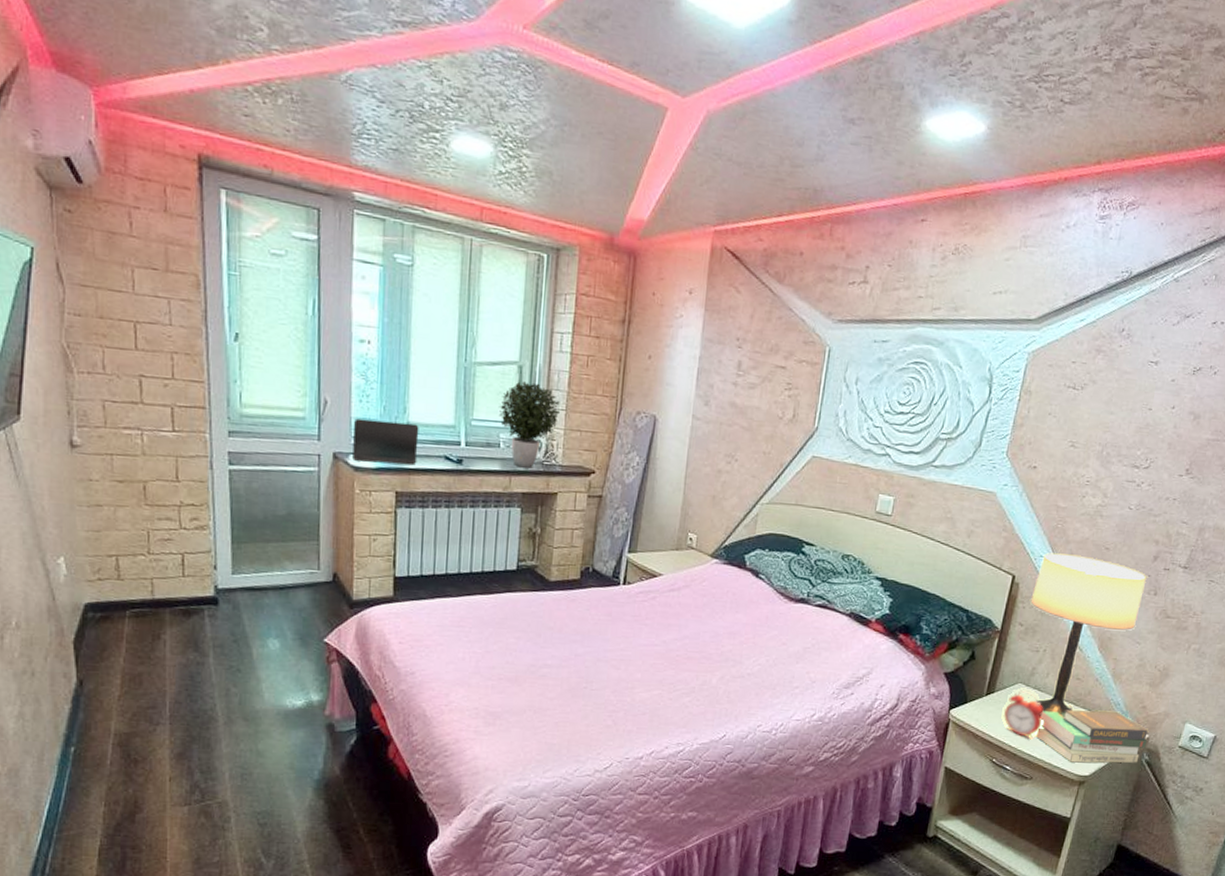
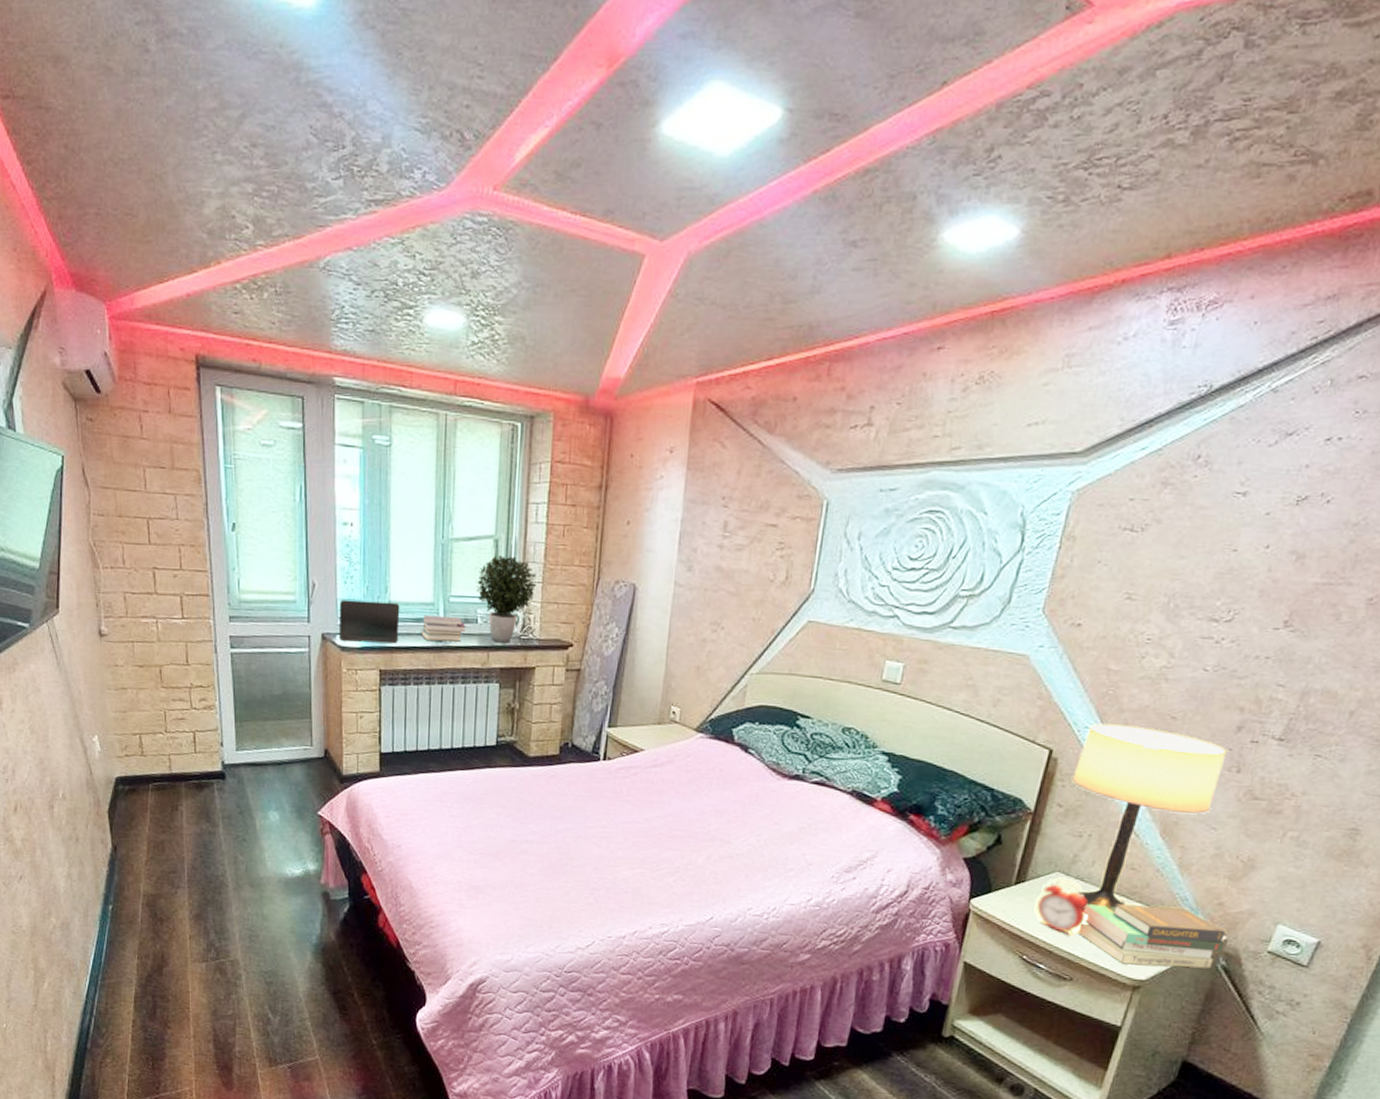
books: none [440,437,488,466] -> present [421,615,466,642]

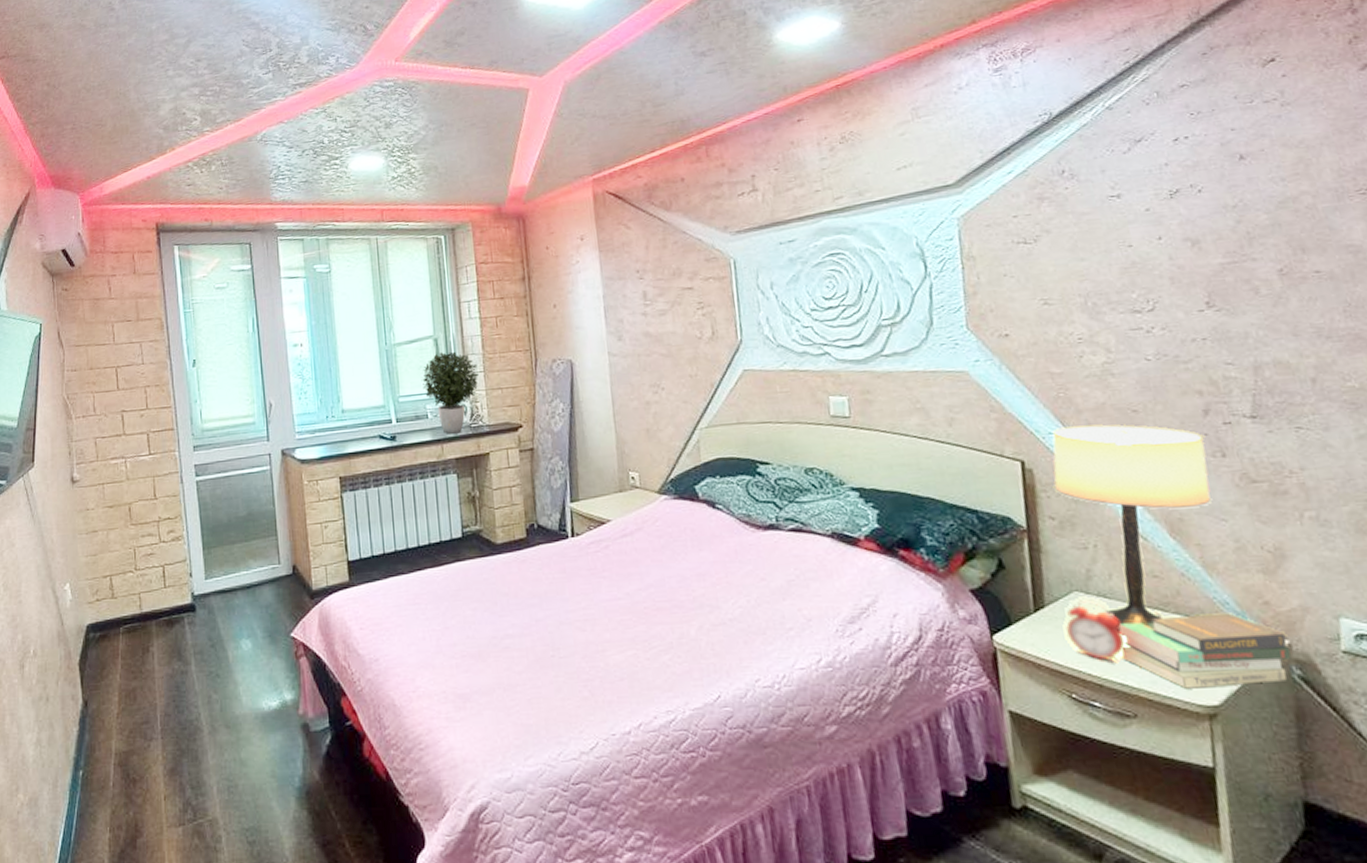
laptop computer: present [339,600,400,644] -> none [296,410,355,454]
books: present [421,615,466,642] -> none [375,415,418,443]

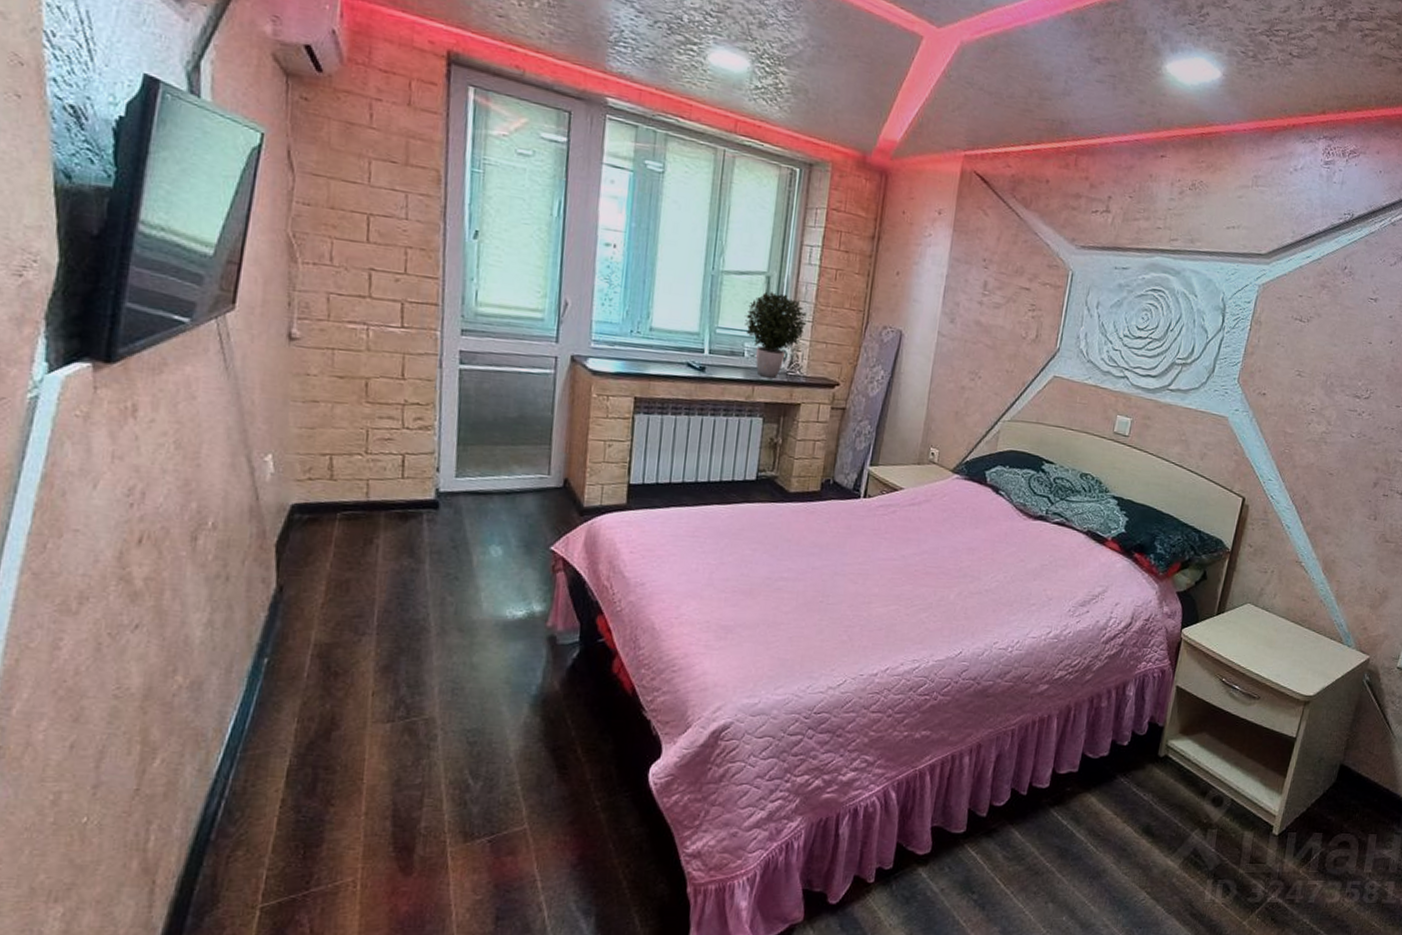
table lamp: present [1053,425,1211,632] -> none [1259,477,1368,637]
alarm clock: present [1065,599,1126,662] -> none [1232,610,1271,658]
books: present [1118,613,1291,689] -> none [1263,630,1369,684]

